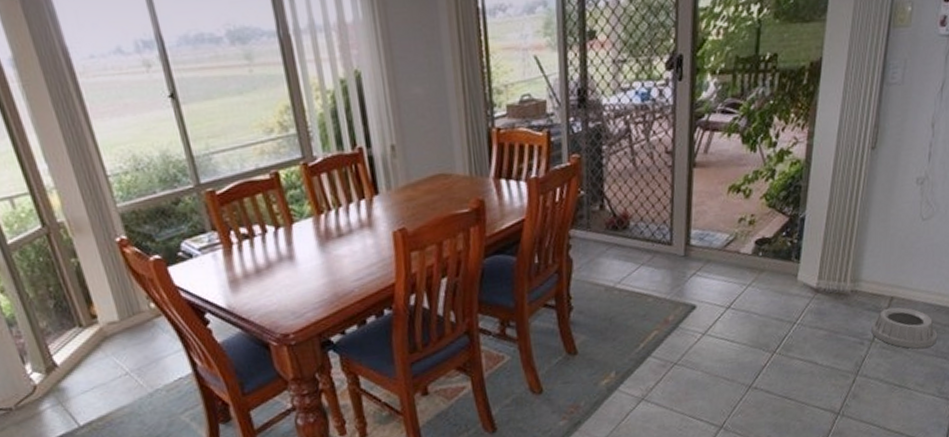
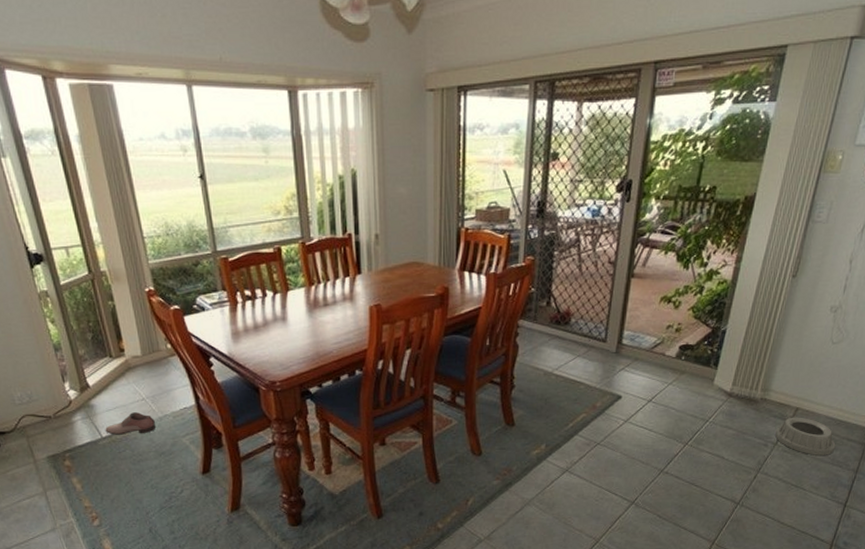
shoe: none [82,390,147,422] -> present [105,412,157,435]

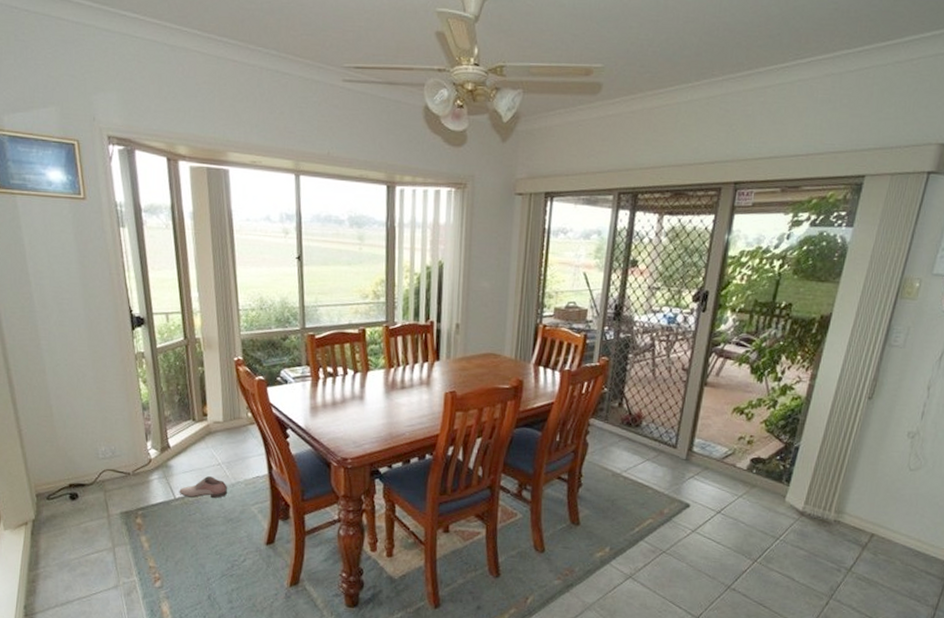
pet bowl: present [775,417,836,456] -> none [849,543,914,588]

